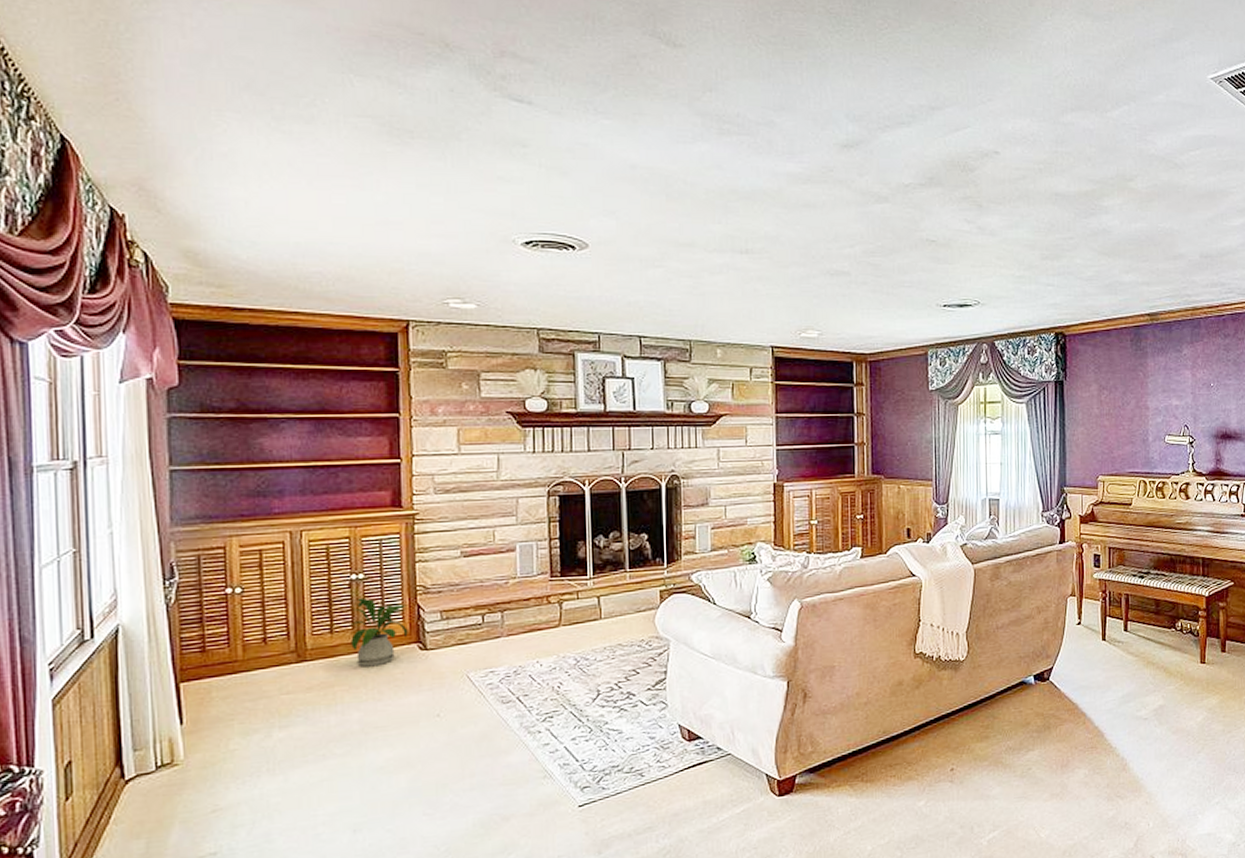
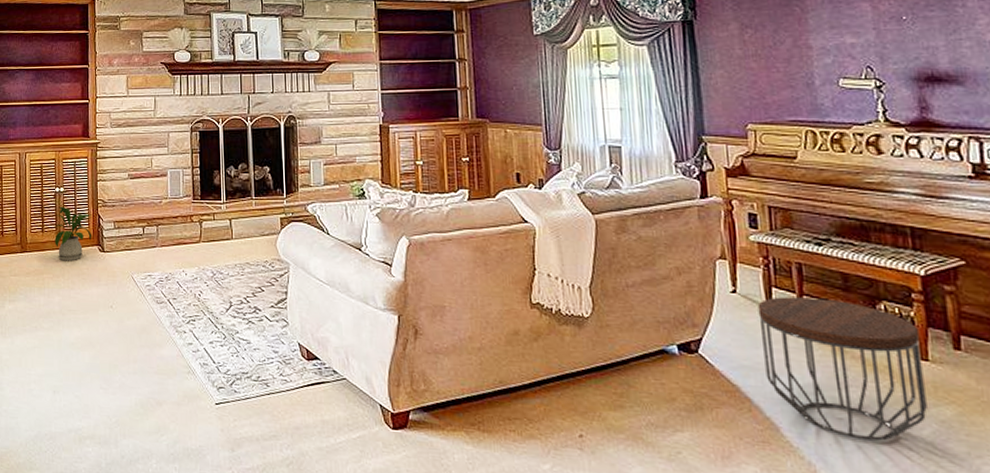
side table: none [1095,622,1201,733] -> present [757,297,927,441]

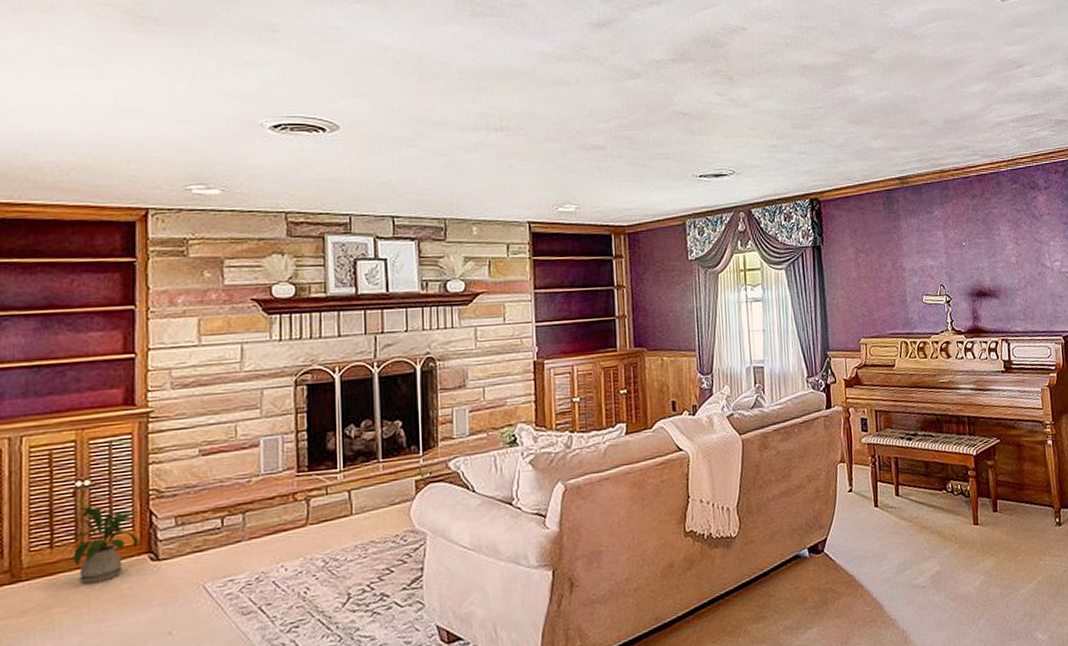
side table: present [757,297,927,441] -> none [867,485,978,602]

